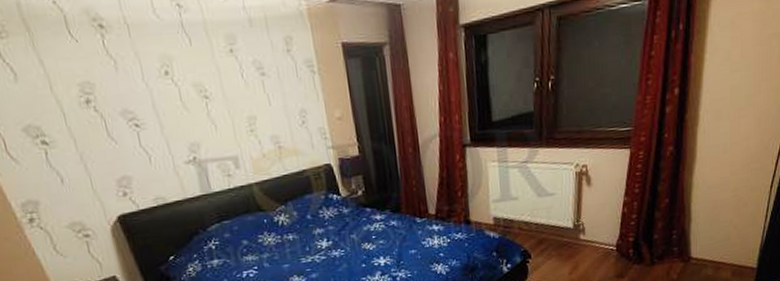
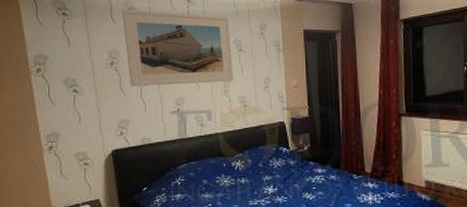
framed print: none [83,20,261,132] -> present [122,9,234,87]

